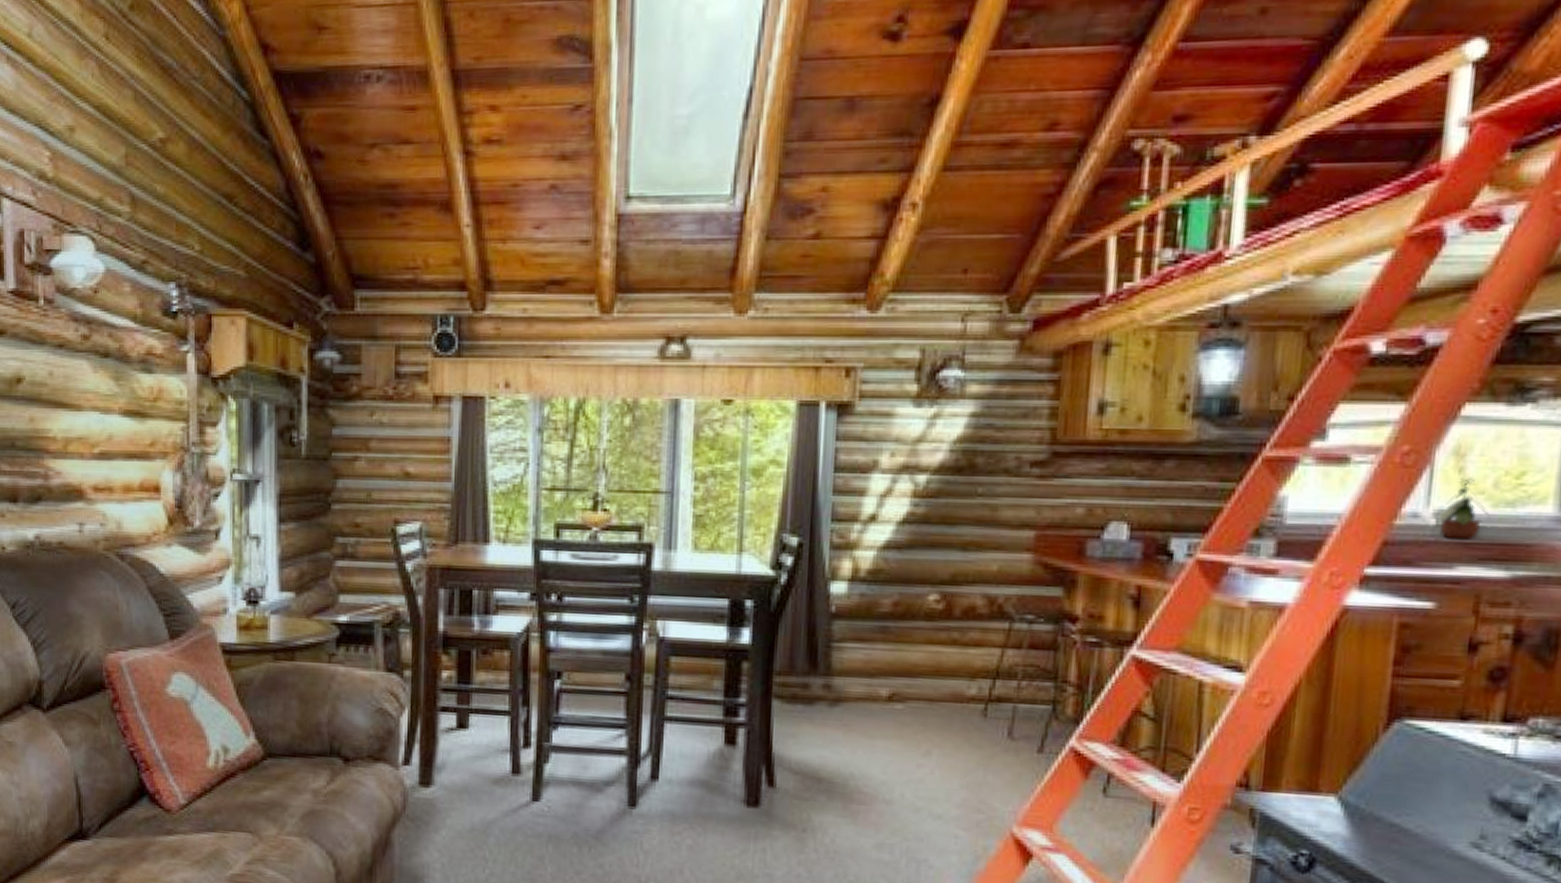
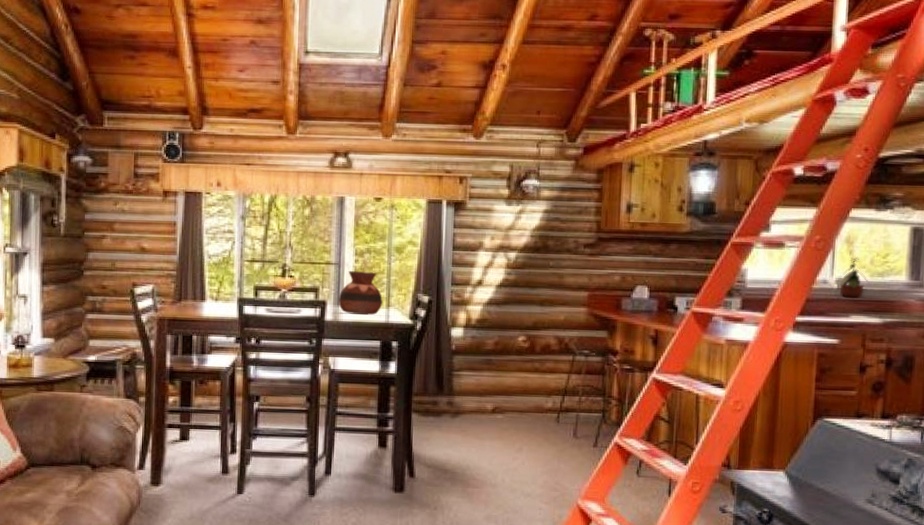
vase: none [670,501,732,564] -> present [338,270,383,316]

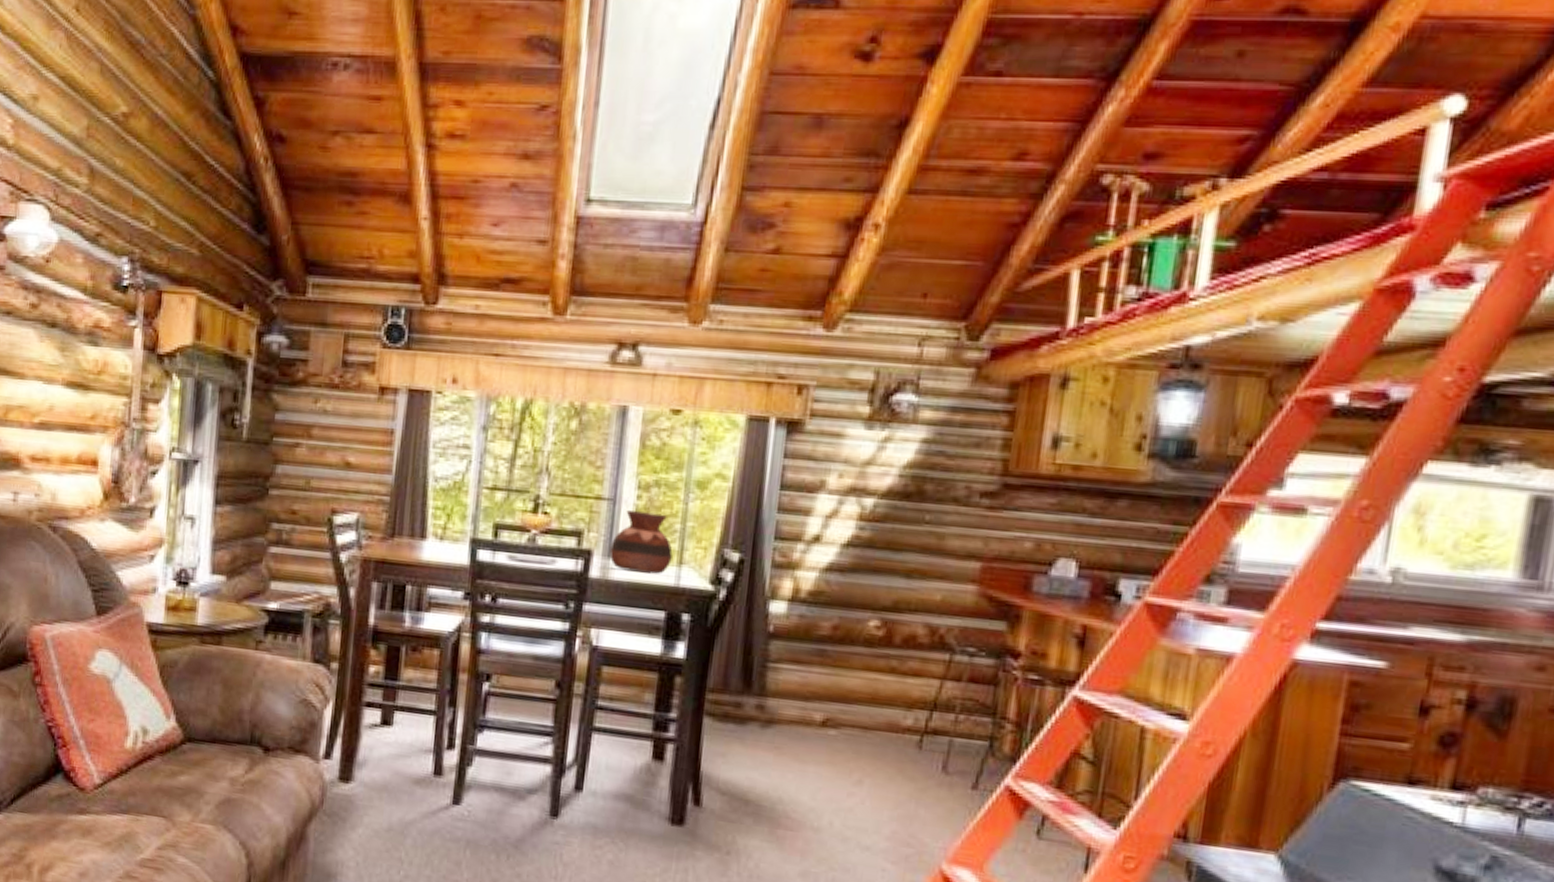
potted plant: present [839,257,869,298] -> none [1394,536,1448,601]

